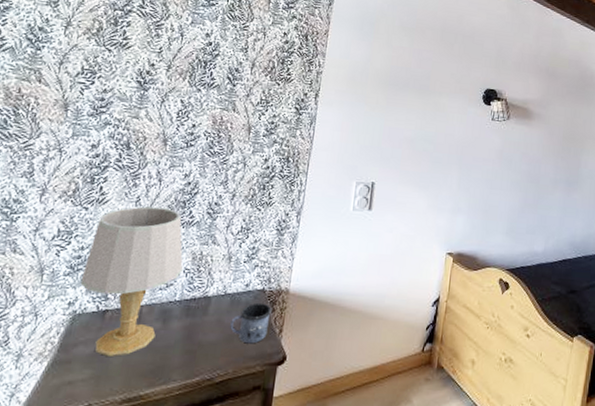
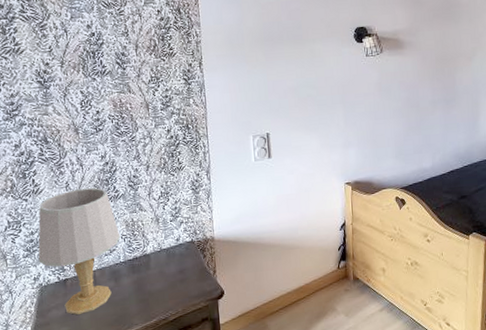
mug: present [230,302,272,344] -> none [171,252,204,287]

